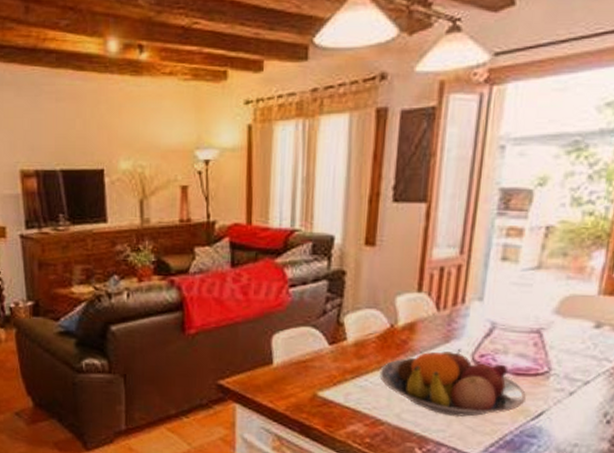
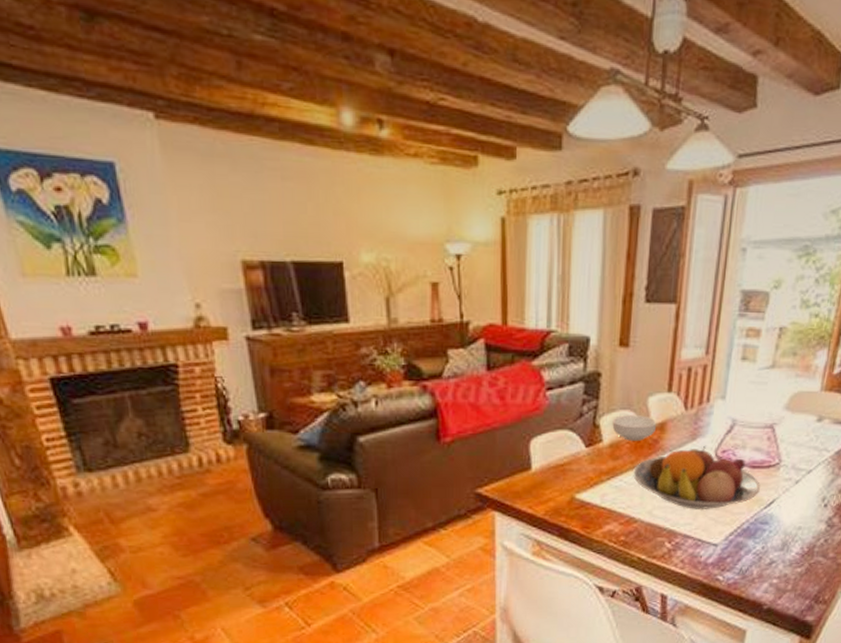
cereal bowl: none [357,314,406,341] -> present [612,415,657,441]

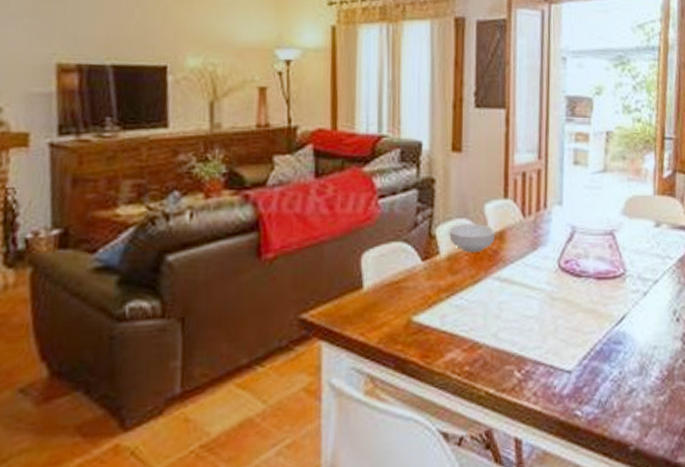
fruit bowl: present [633,445,760,511] -> none [474,255,609,331]

